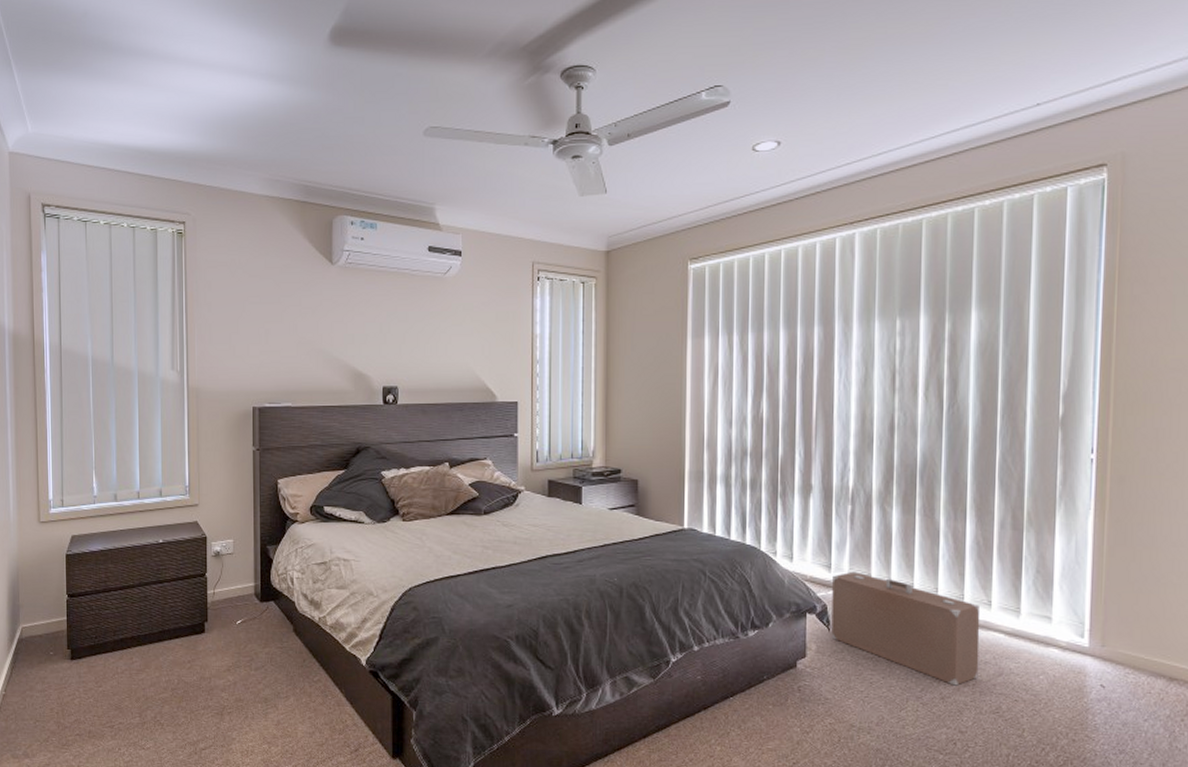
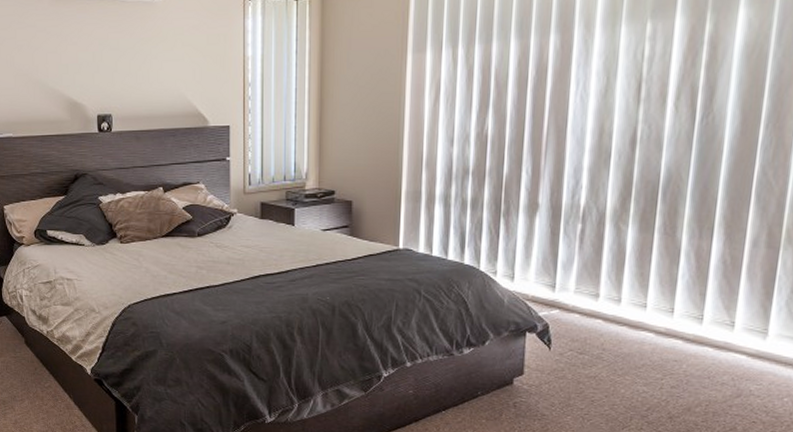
suitcase: present [831,571,980,686] -> none [552,291,720,406]

